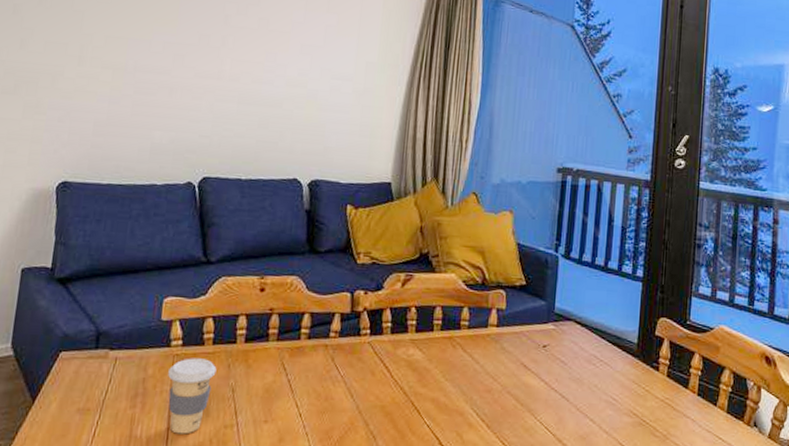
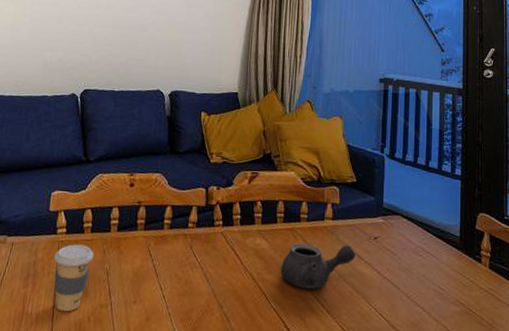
teapot: none [436,352,522,402] -> present [280,242,356,289]

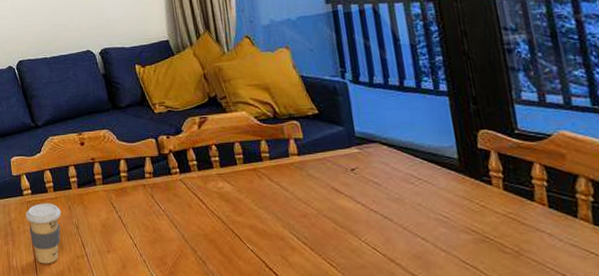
teapot: present [280,242,356,289] -> none [250,180,333,227]

